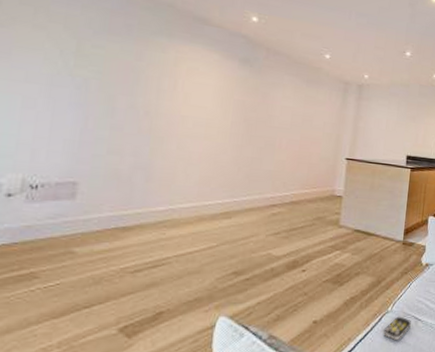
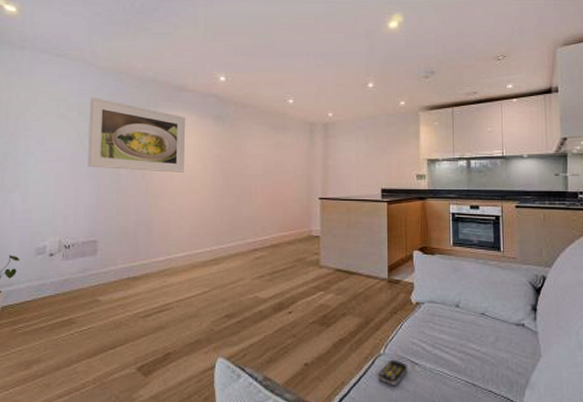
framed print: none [71,10,207,116] -> present [87,96,186,173]

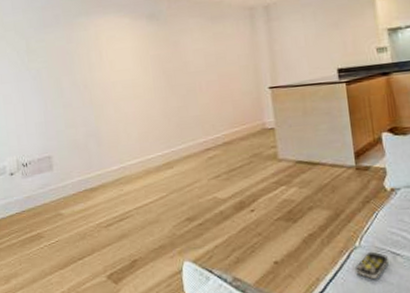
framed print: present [87,96,186,173] -> none [24,13,126,85]

